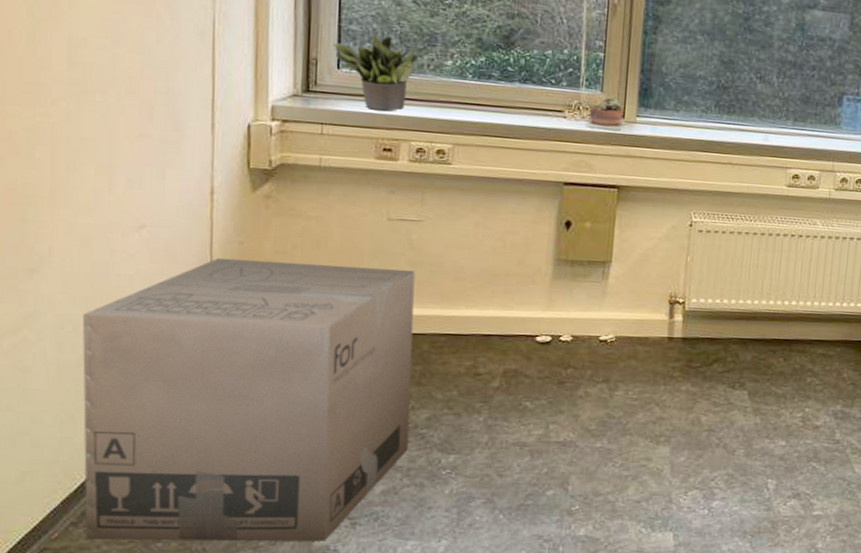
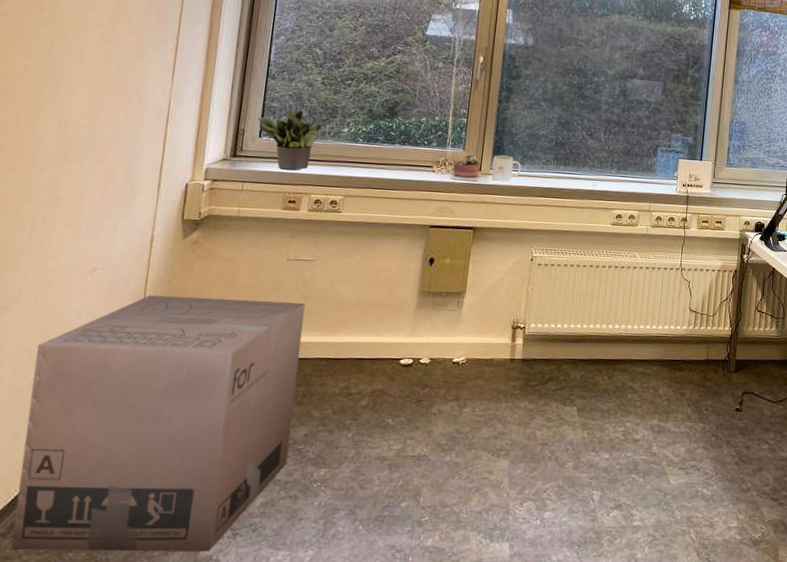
mug: none [637,99,675,132] -> present [491,155,522,182]

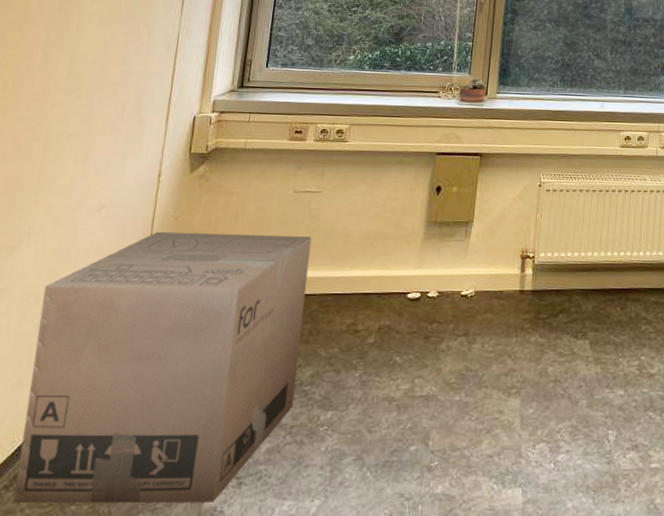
potted plant: present [257,108,323,170] -> none [264,36,329,100]
mug: present [491,155,522,182] -> none [497,78,528,106]

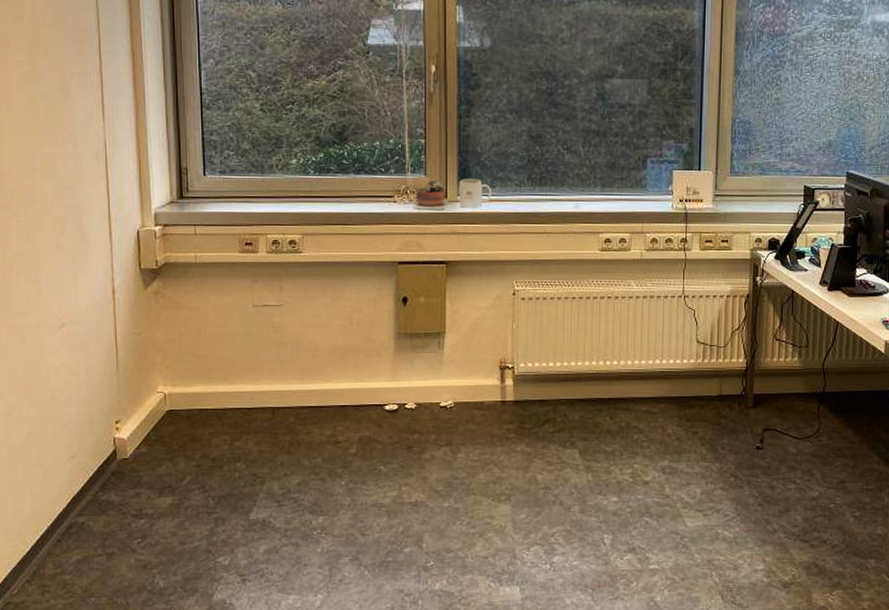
cardboard box: present [13,231,312,503] -> none [23,348,284,596]
mug: none [497,78,528,106] -> present [459,179,492,209]

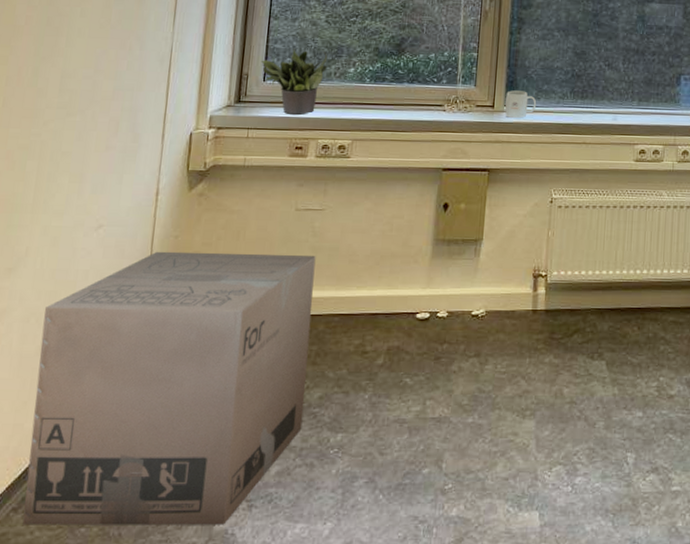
cardboard box: none [23,348,284,596] -> present [22,251,316,525]
potted plant: none [198,140,268,209] -> present [260,49,328,115]
succulent plant: present [413,178,449,210] -> none [461,89,495,119]

